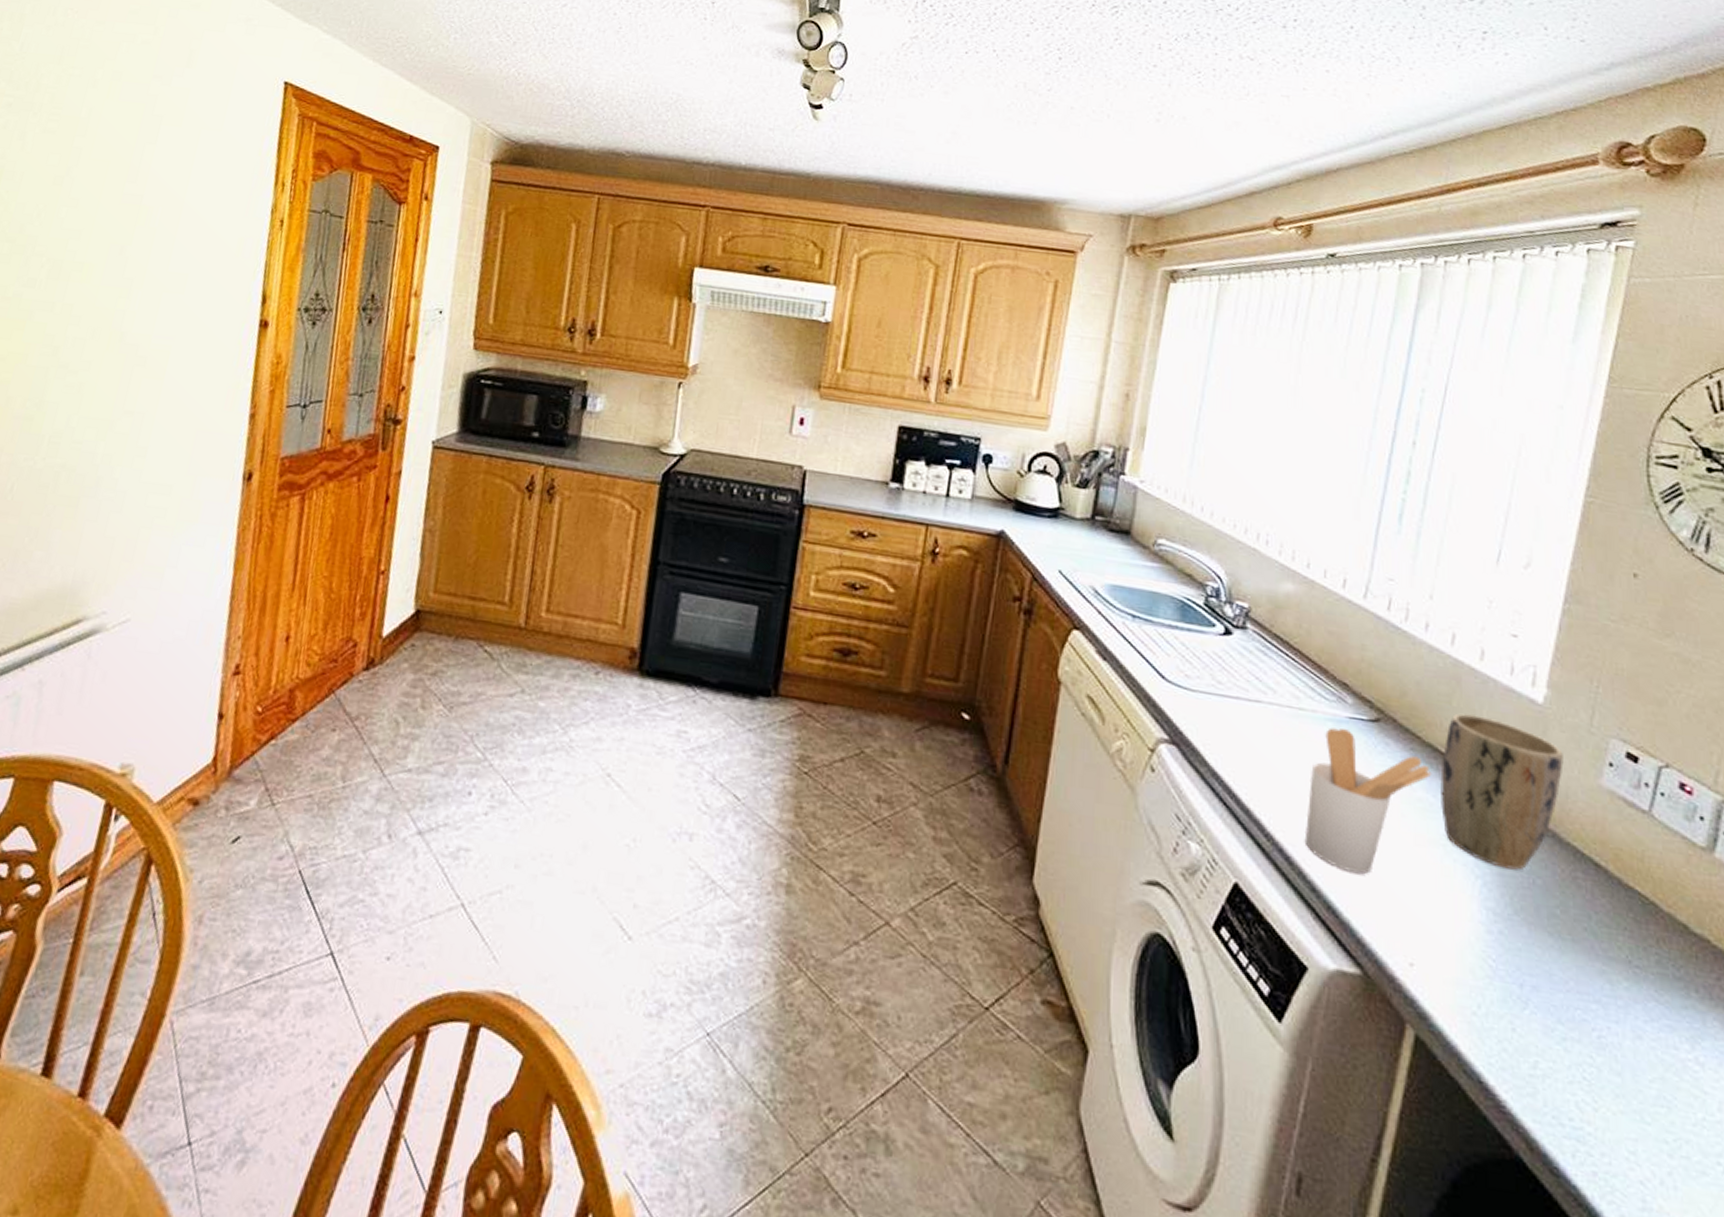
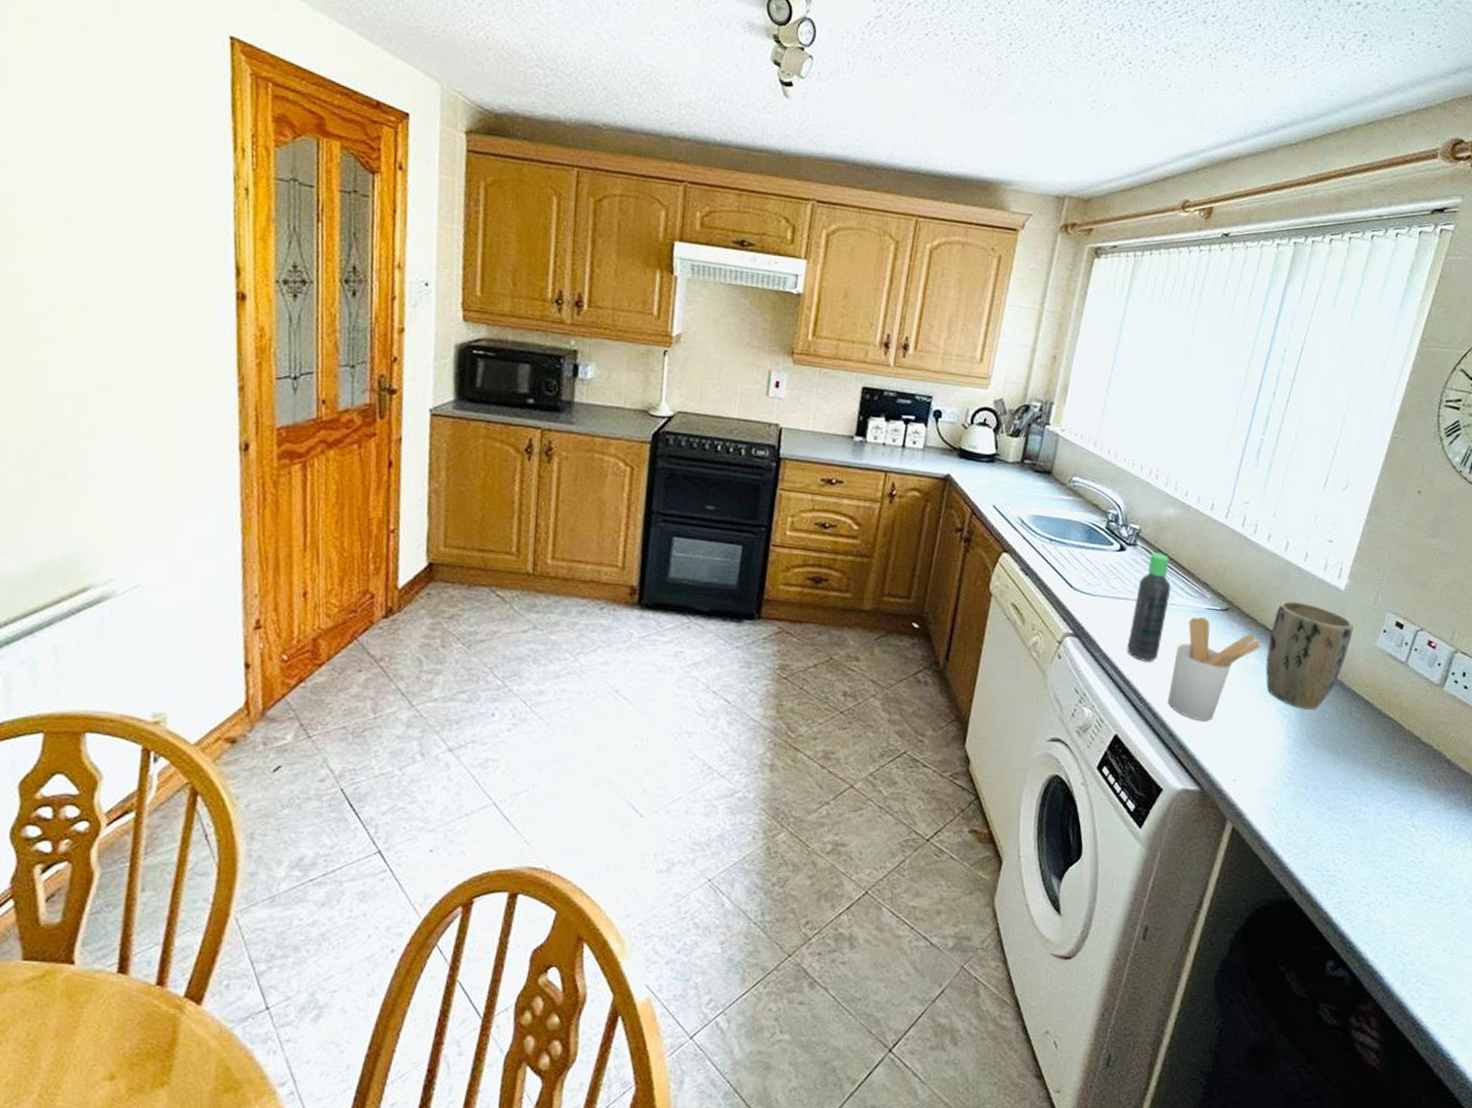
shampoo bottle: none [1243,639,1297,785] -> present [1127,552,1171,662]

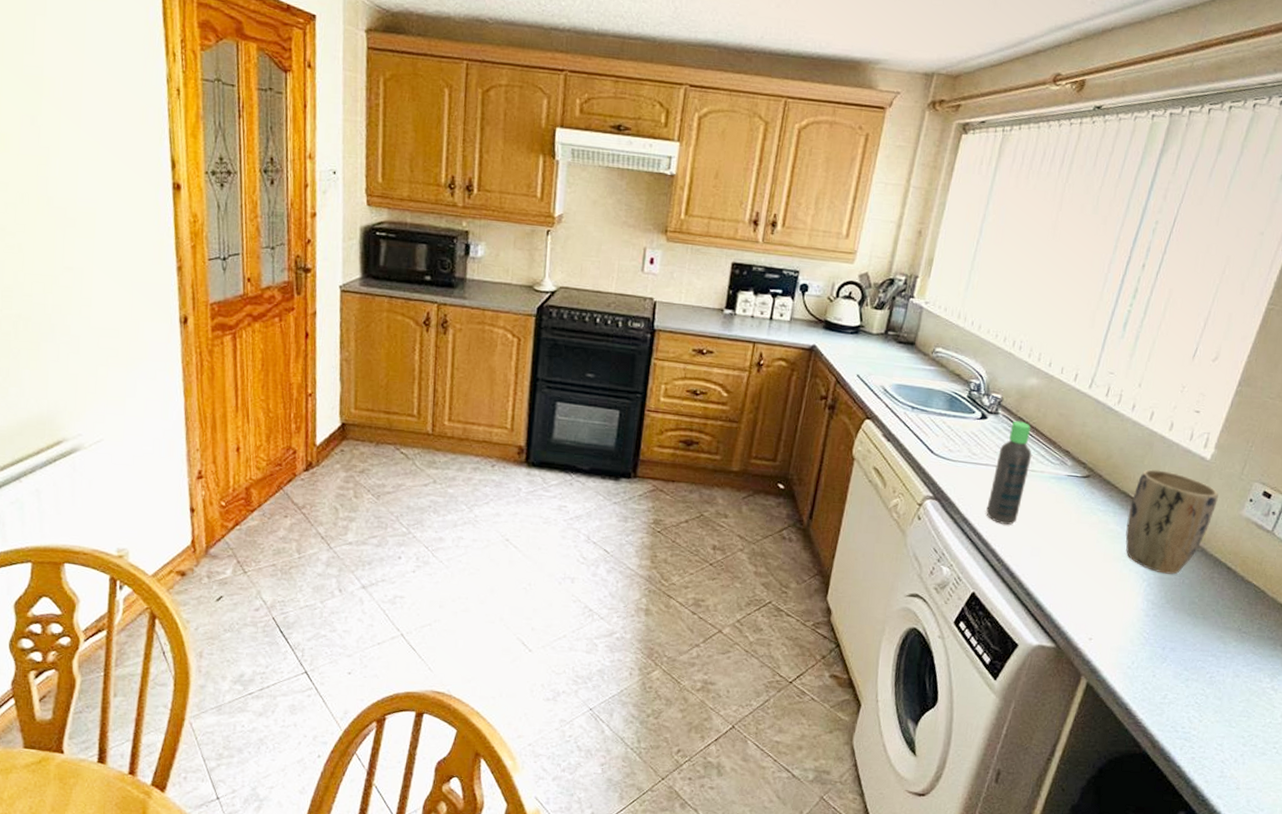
utensil holder: present [1168,617,1262,721] -> none [1026,483,1123,582]

